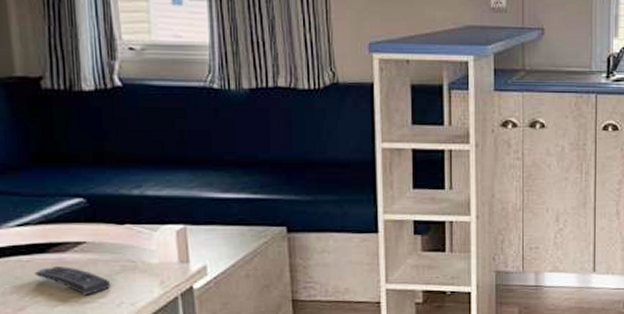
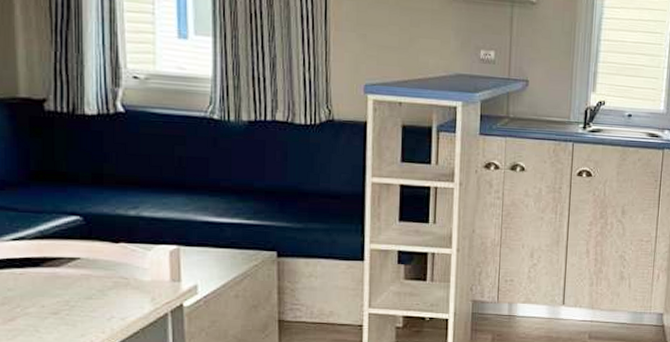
remote control: present [35,265,111,296] -> none [27,279,103,309]

